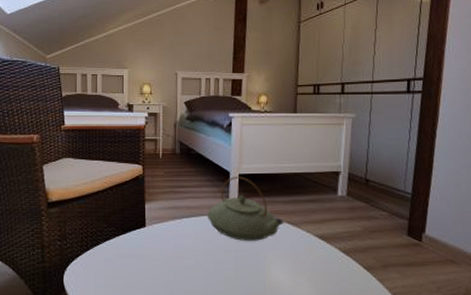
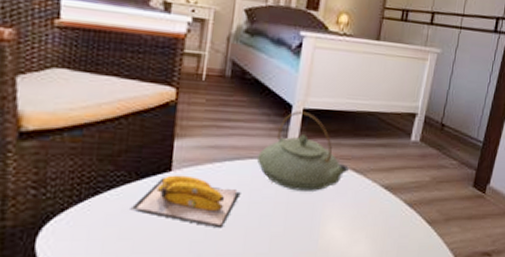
banana: none [120,230,199,271] -> present [130,175,242,229]

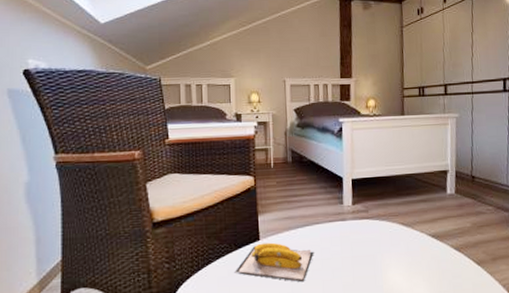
teapot: present [256,111,350,191] -> none [321,181,399,247]

